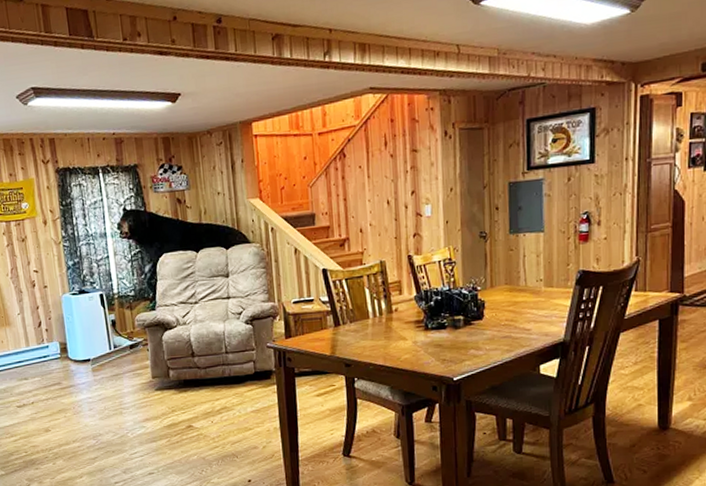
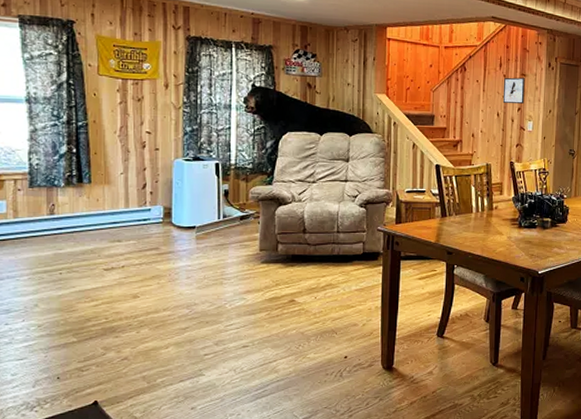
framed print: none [390,154,419,189] -> present [502,77,525,104]

